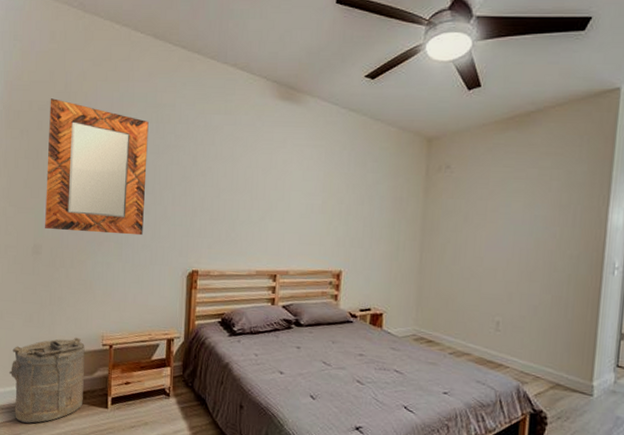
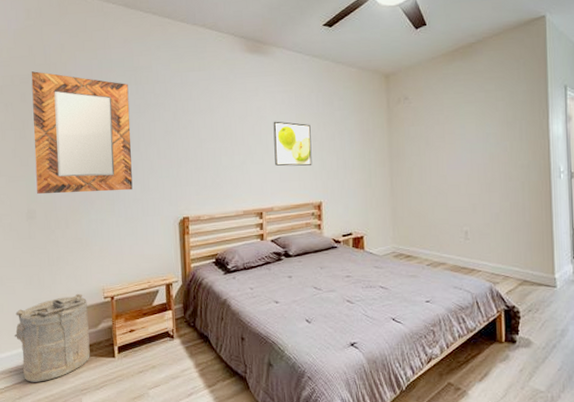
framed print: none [296,177,339,230] -> present [273,121,312,166]

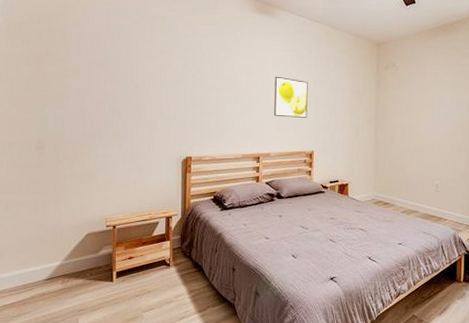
laundry hamper: present [14,293,90,382] -> none [16,221,90,302]
home mirror: present [31,71,133,194] -> none [48,12,143,129]

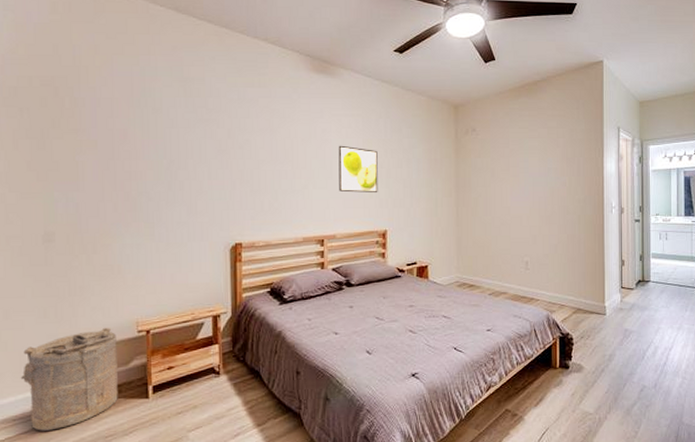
laundry hamper: none [16,221,90,302] -> present [20,327,118,431]

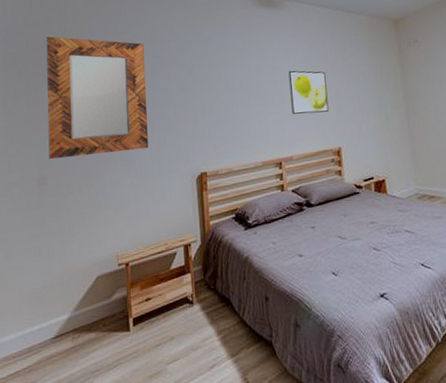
laundry hamper: present [20,327,118,431] -> none [19,262,103,368]
home mirror: none [55,73,177,214] -> present [46,36,149,159]

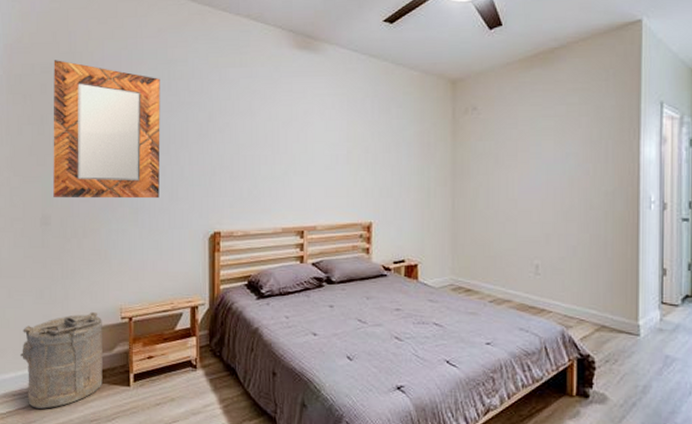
laundry hamper: none [19,262,103,368] -> present [19,311,103,409]
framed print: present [288,70,329,114] -> none [321,128,363,180]

